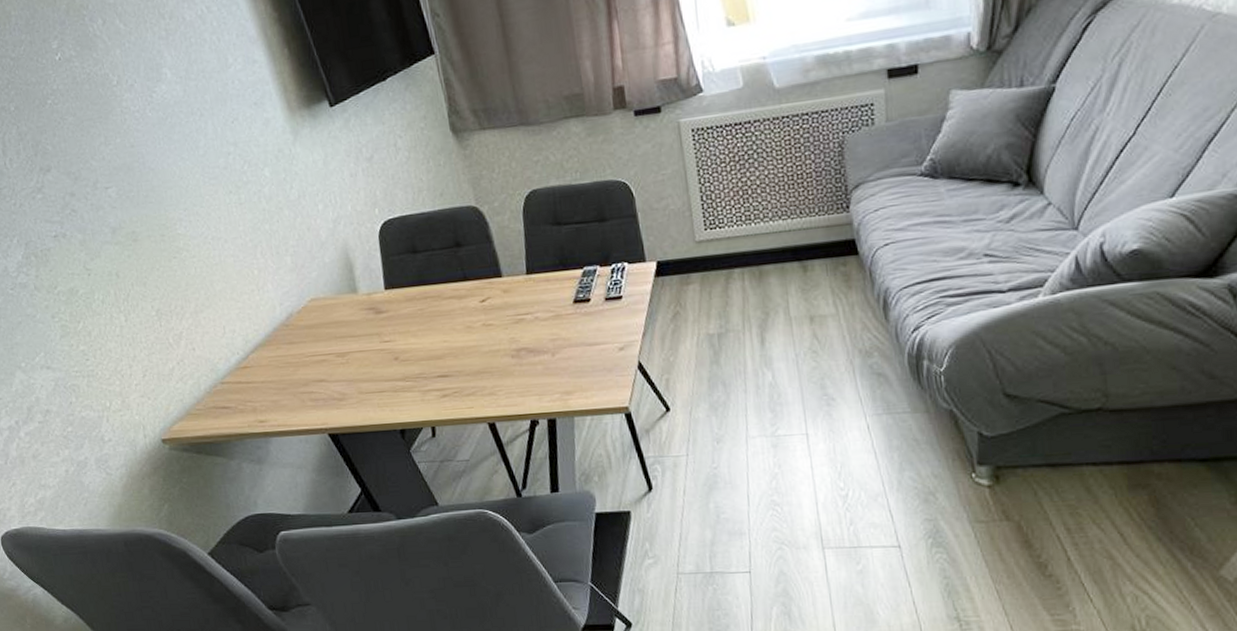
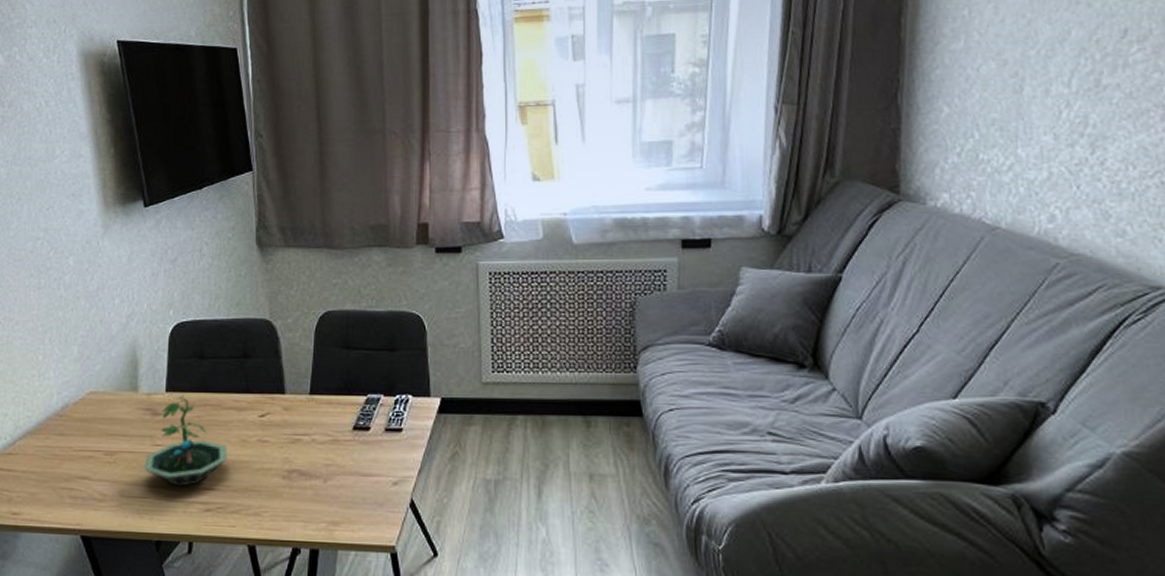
terrarium: none [376,291,455,378] -> present [144,395,227,487]

